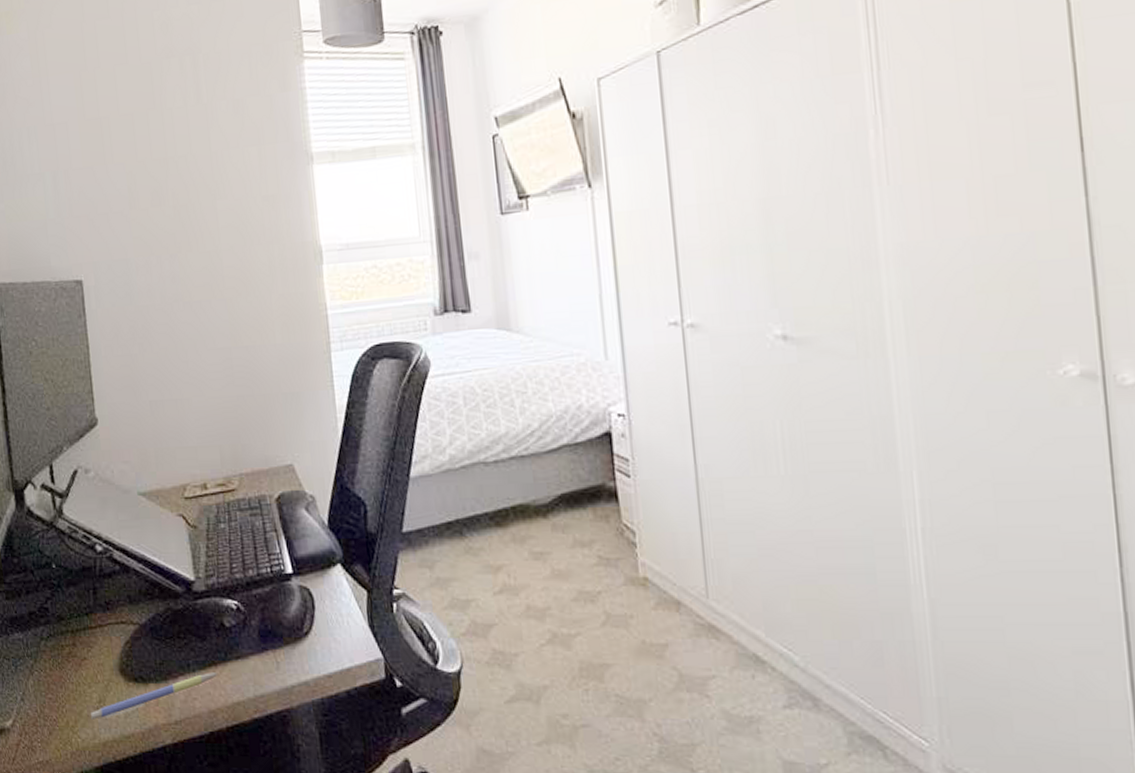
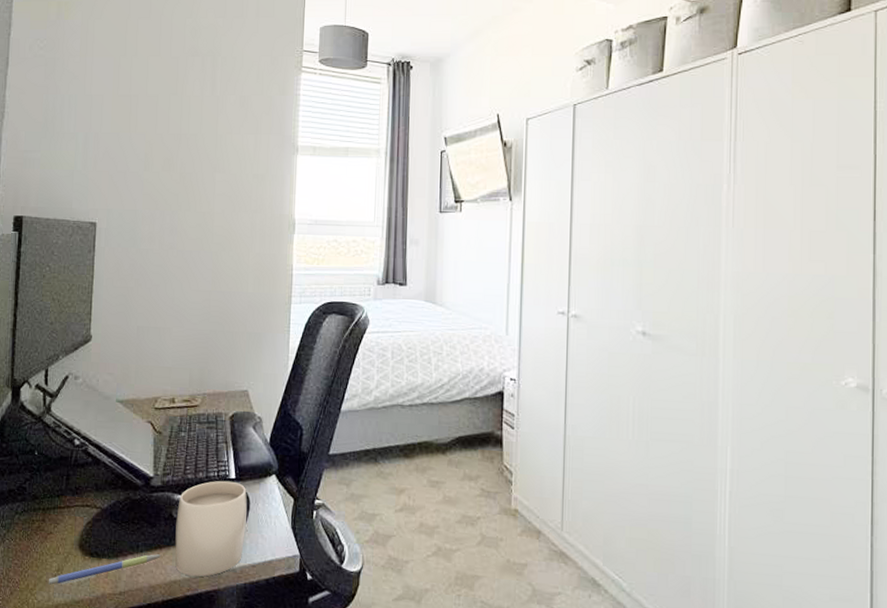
mug: none [228,576,315,696] -> present [175,480,248,577]

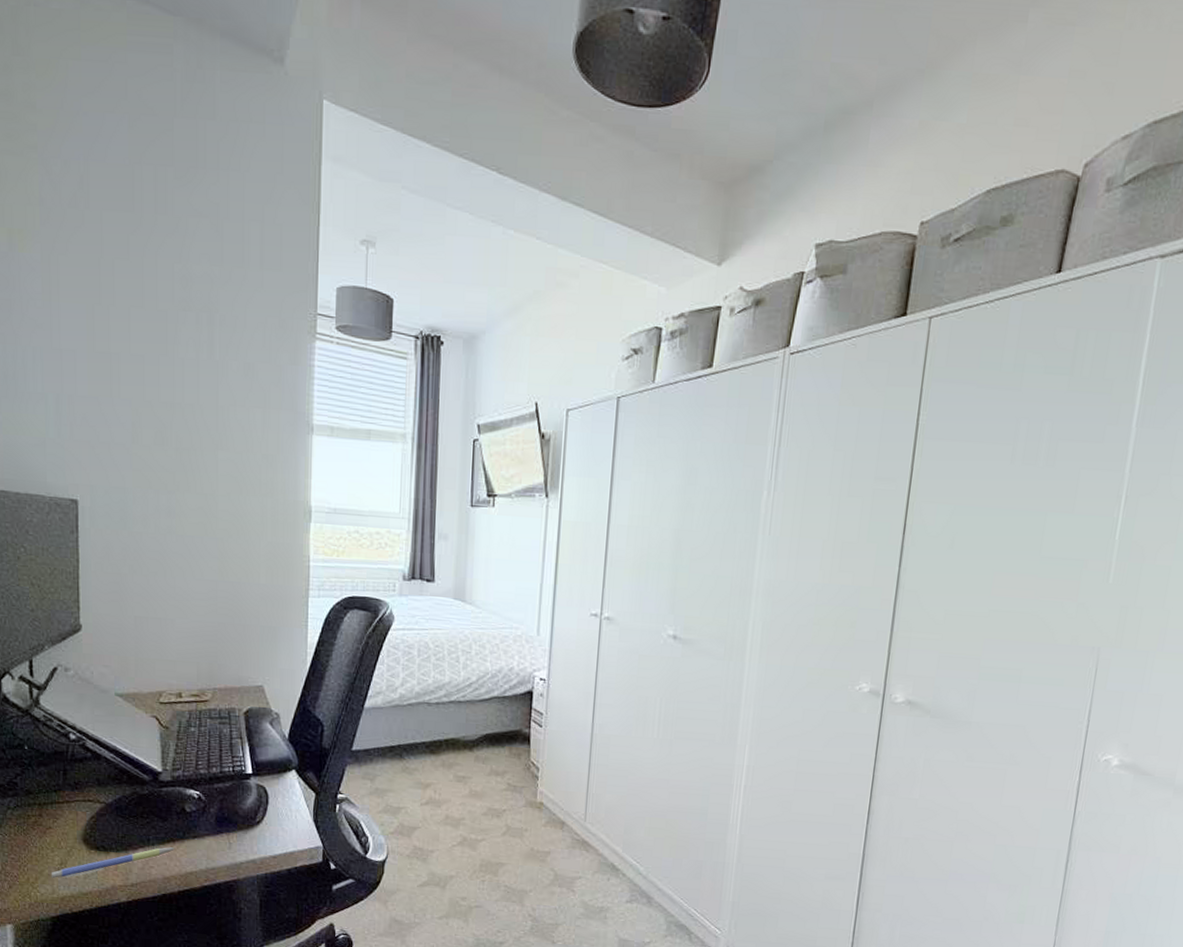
mug: present [175,480,248,577] -> none [189,775,266,869]

